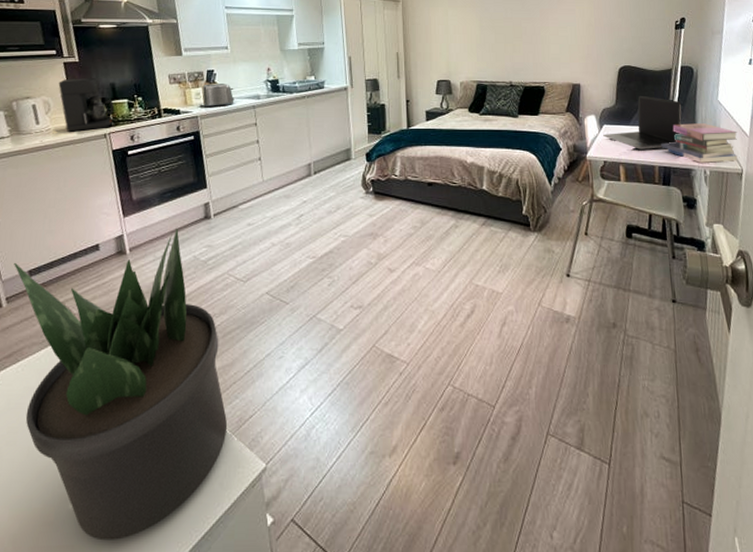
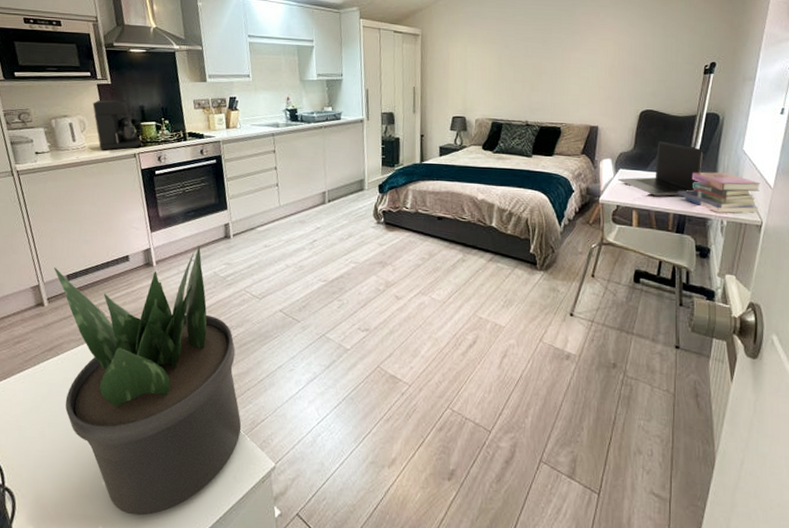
toaster: present [200,82,235,108] -> none [222,110,255,134]

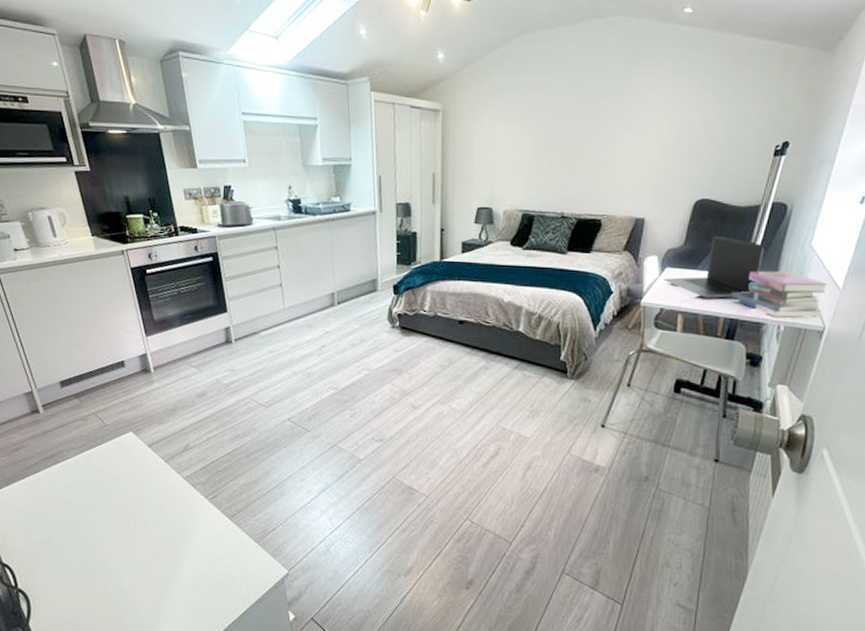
planter: present [54,246,242,516] -> none [46,351,253,618]
coffee maker: present [92,99,143,150] -> none [72,188,129,247]
toaster: none [222,110,255,134] -> present [217,200,254,228]

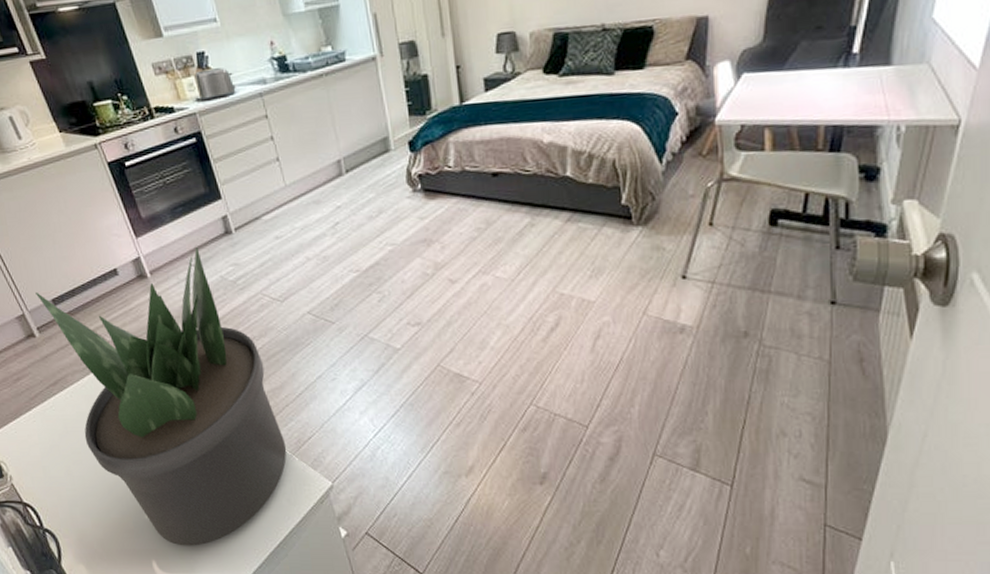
planter: none [46,351,253,618] -> present [35,247,287,546]
laptop computer: present [664,235,765,299] -> none [741,23,870,106]
books: present [731,270,828,318] -> none [831,56,959,116]

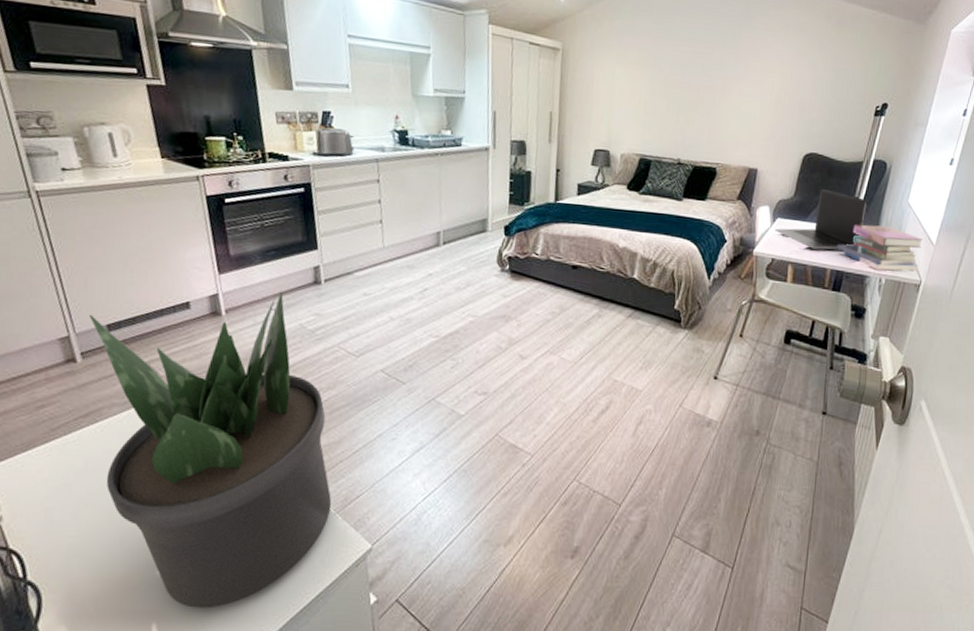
laptop computer: none [741,23,870,106] -> present [775,188,867,251]
books: none [831,56,959,116] -> present [837,224,923,272]

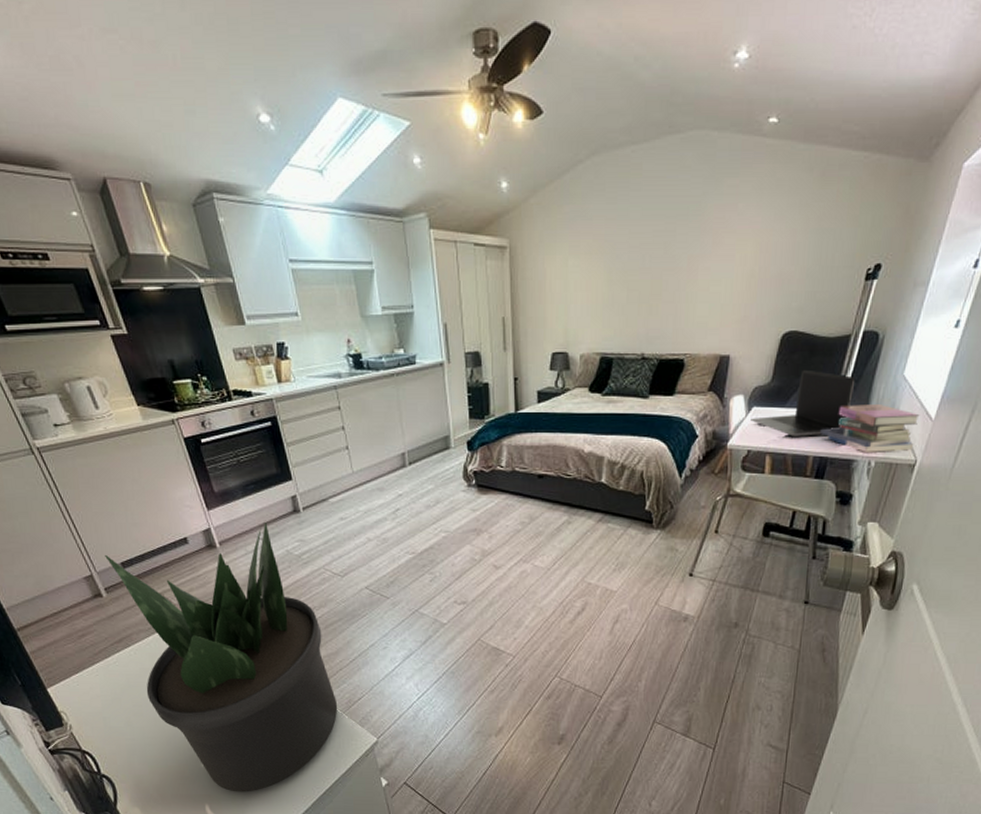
toaster: present [312,127,355,157] -> none [273,358,312,388]

